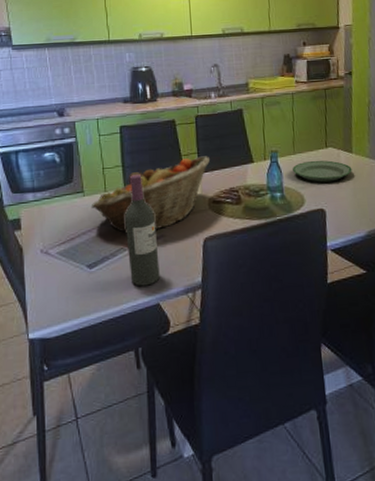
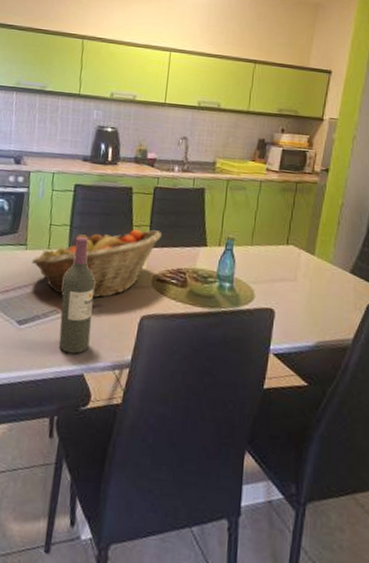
plate: present [293,160,352,183] -> none [247,255,311,282]

